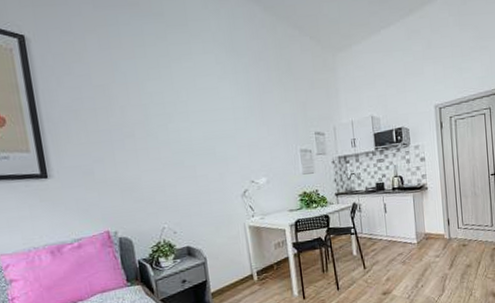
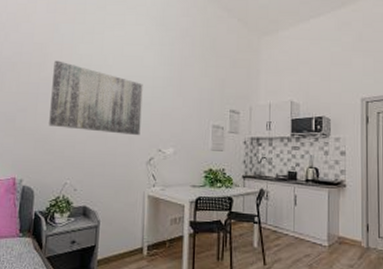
wall art: none [122,102,230,174] -> present [49,60,143,135]

